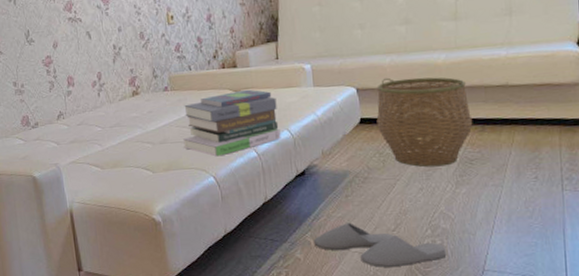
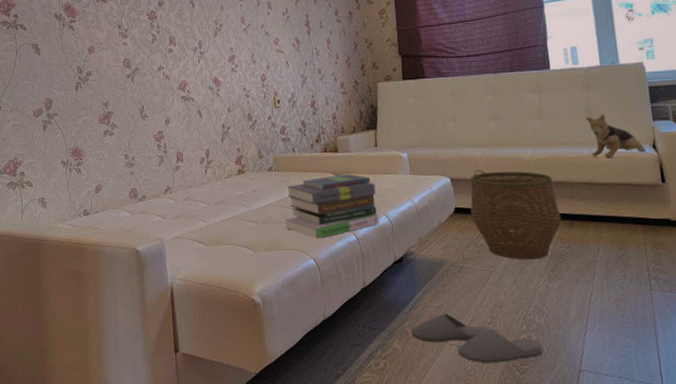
plush toy: none [505,10,569,59] -> present [586,113,646,158]

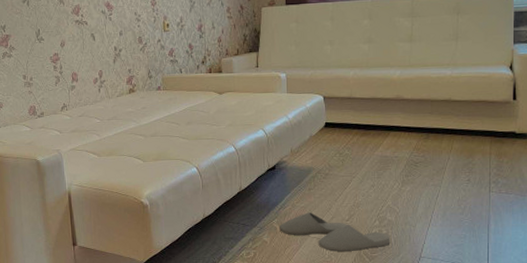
books: present [285,173,380,239] -> none [172,92,257,150]
basket: present [470,169,562,260] -> none [339,88,420,167]
plush toy: present [586,113,646,158] -> none [452,37,503,78]

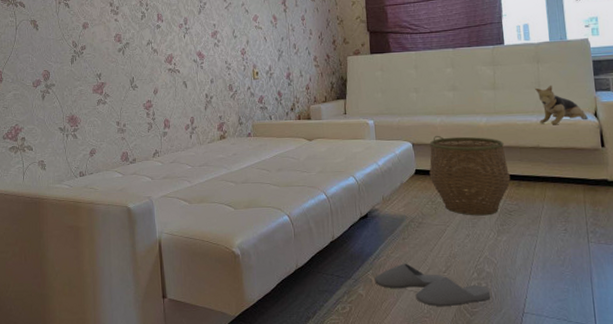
basket: none [339,88,420,167] -> present [429,135,511,216]
plush toy: none [452,37,503,78] -> present [535,84,588,125]

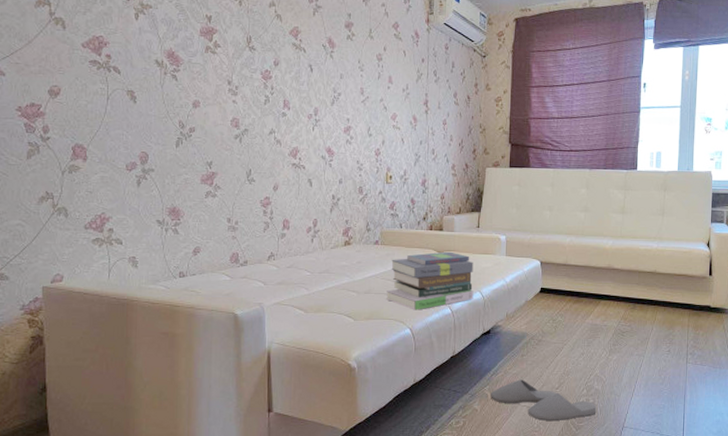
books: none [262,139,348,197] -> present [386,251,474,310]
basket: present [429,135,511,216] -> none [553,255,627,336]
plush toy: present [535,84,588,125] -> none [659,213,701,252]

